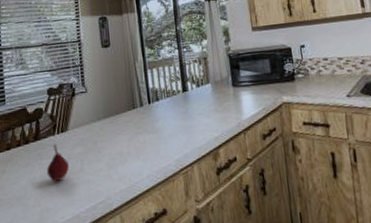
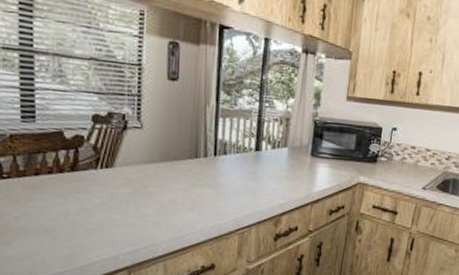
fruit: present [47,144,70,181] -> none [84,179,112,219]

